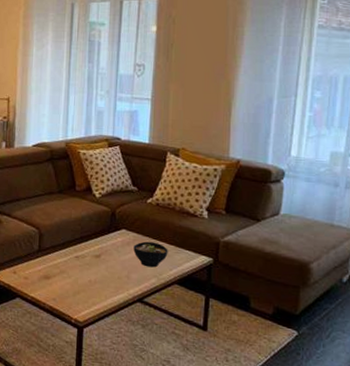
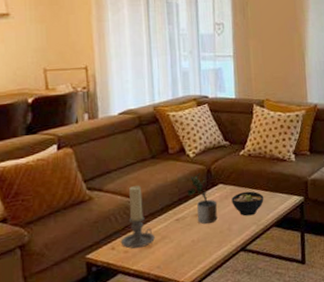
candle holder: none [22,217,54,278] -> present [120,185,155,249]
potted plant: none [89,214,119,267] -> present [187,172,218,224]

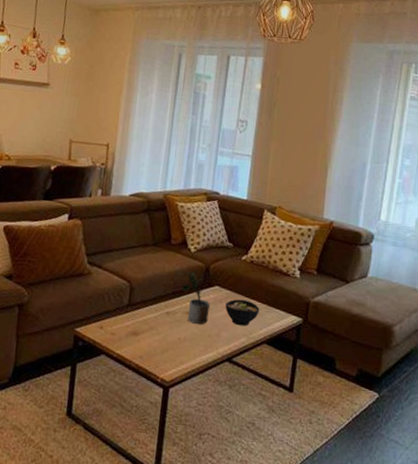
candle holder: present [120,185,155,249] -> none [109,269,143,334]

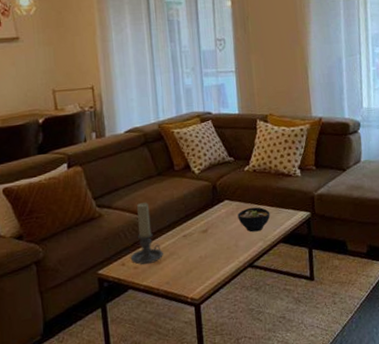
candle holder: none [109,269,143,334] -> present [130,202,163,265]
potted plant: present [181,269,211,324] -> none [193,189,224,240]

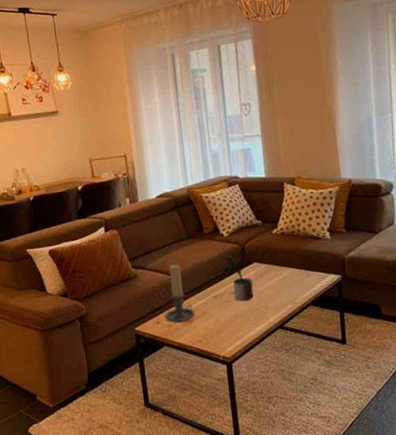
potted plant: none [193,189,224,240] -> present [223,251,254,301]
bowl: present [237,207,270,232] -> none [266,269,300,294]

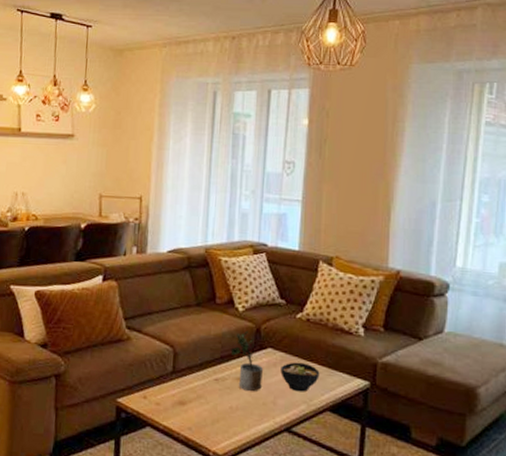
candle holder: present [164,264,195,324] -> none [153,333,190,404]
bowl: none [266,269,300,294] -> present [280,362,320,392]

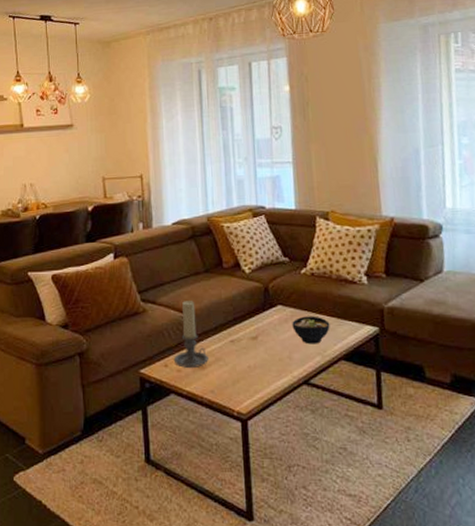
candle holder: none [153,333,190,404] -> present [173,301,208,369]
potted plant: present [230,330,264,391] -> none [242,291,276,348]

